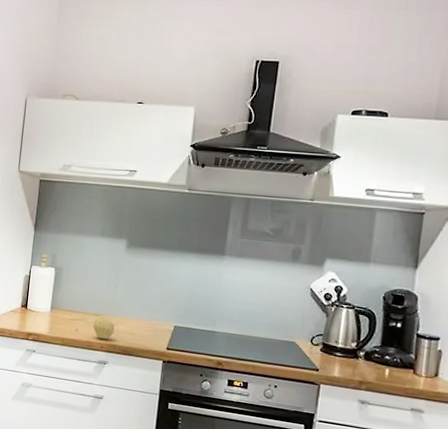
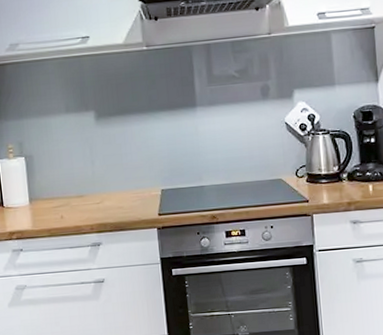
fruit: present [93,312,115,340] -> none [77,193,102,221]

